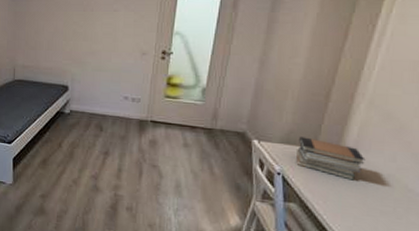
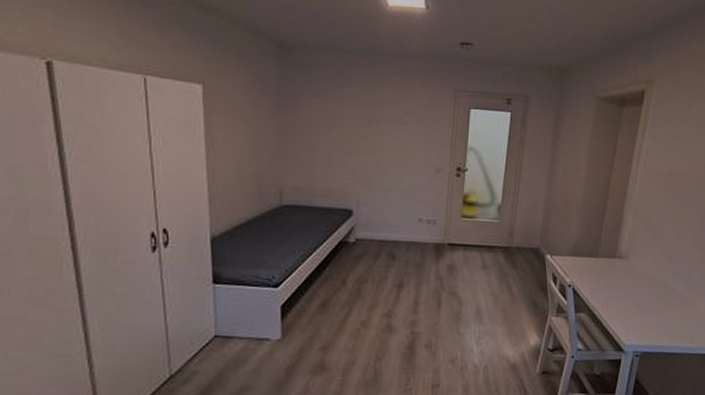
book stack: present [296,137,366,181] -> none [583,248,635,284]

